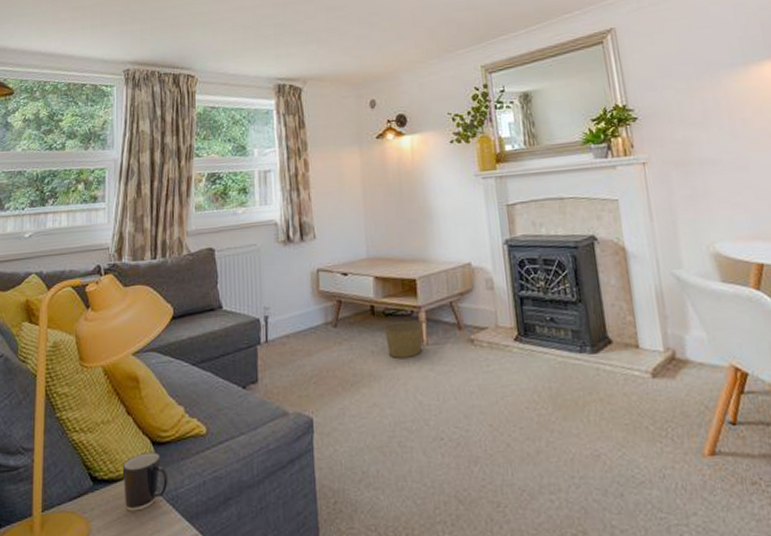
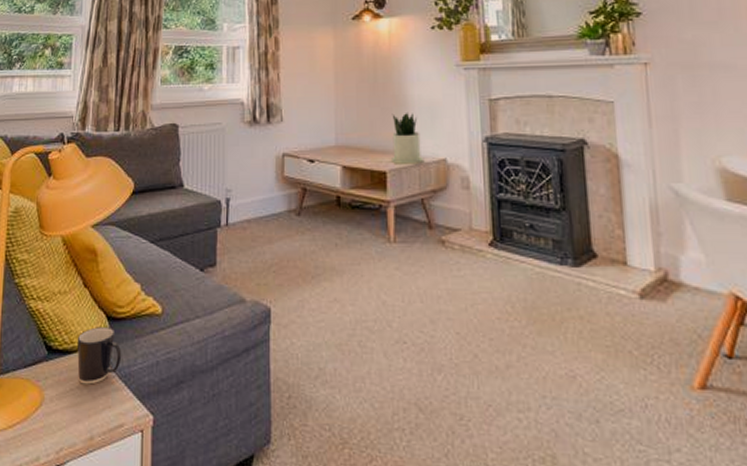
basket: present [383,320,423,359] -> none [348,214,391,255]
planter: none [418,221,451,271] -> present [390,112,425,164]

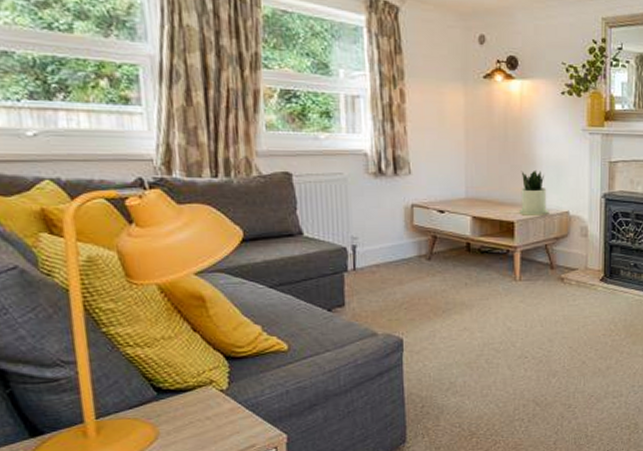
mug: present [77,327,122,385] -> none [191,366,247,417]

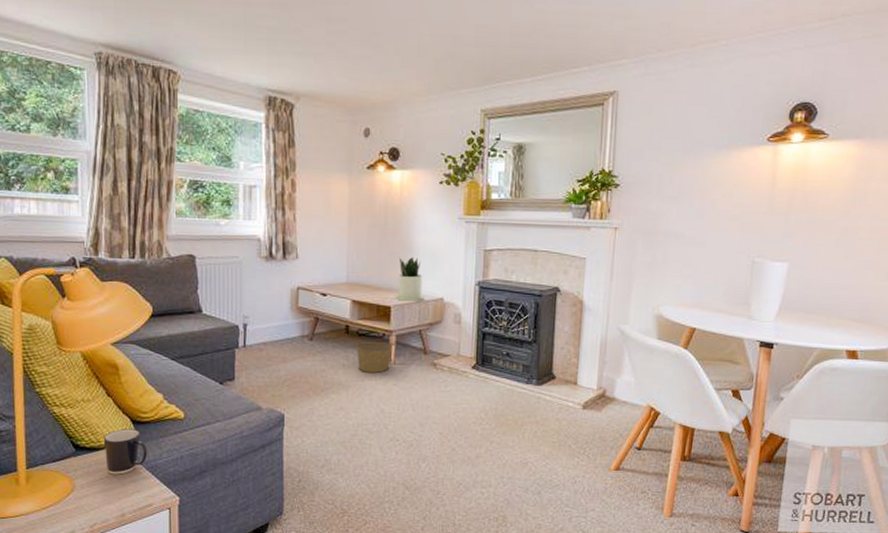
mug: none [191,366,247,417] -> present [103,429,148,475]
basket: none [478,258,517,292] -> present [355,341,392,374]

